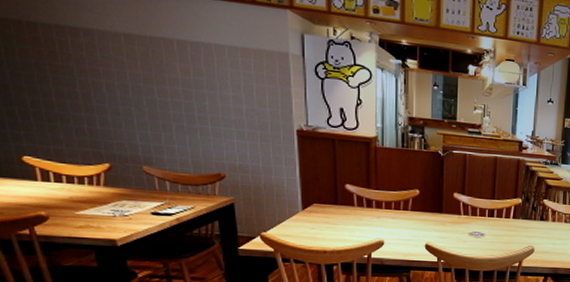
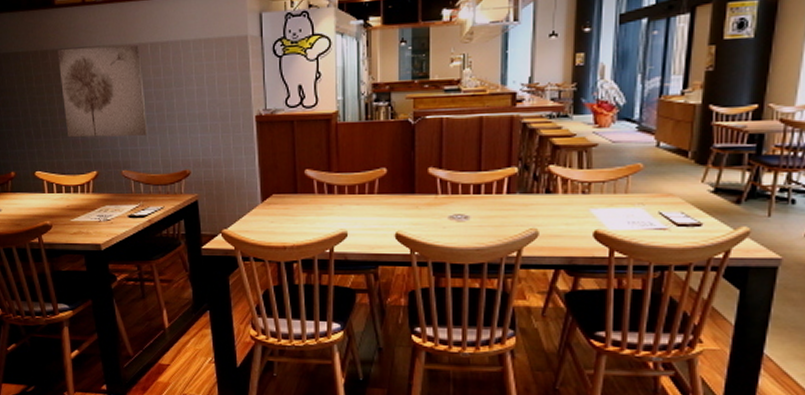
wall art: none [51,23,175,134] -> present [57,45,148,138]

